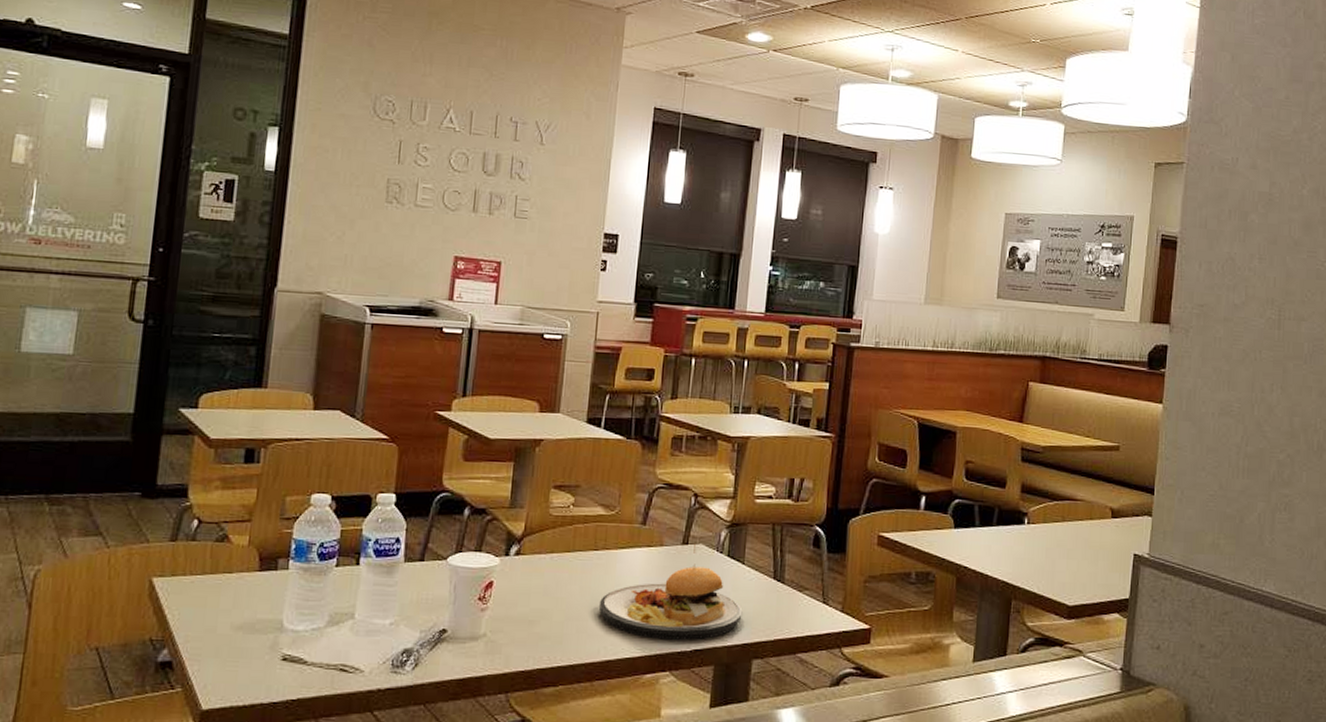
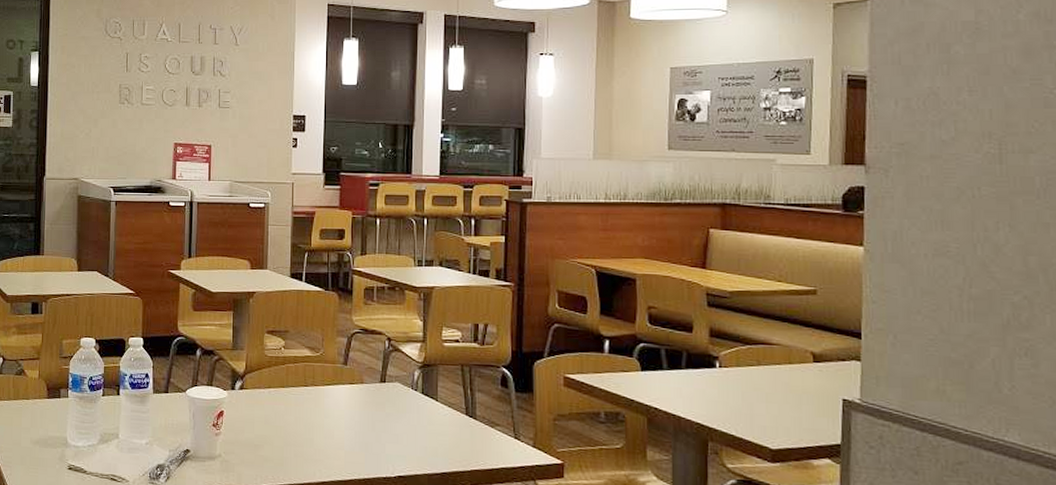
plate: present [599,543,743,640] -> none [313,382,439,468]

